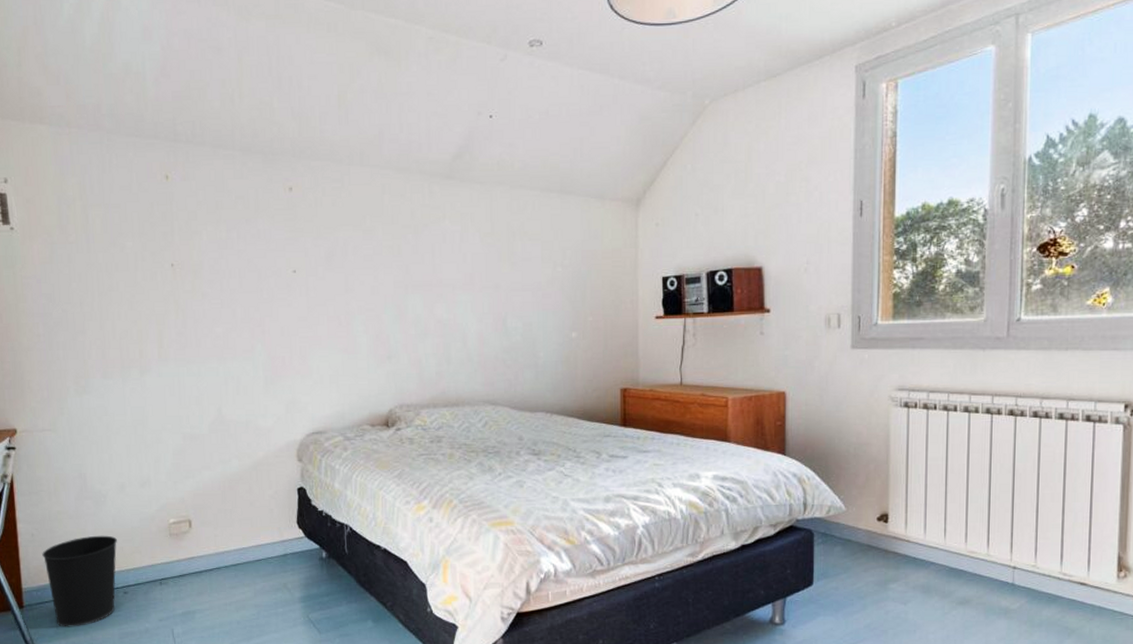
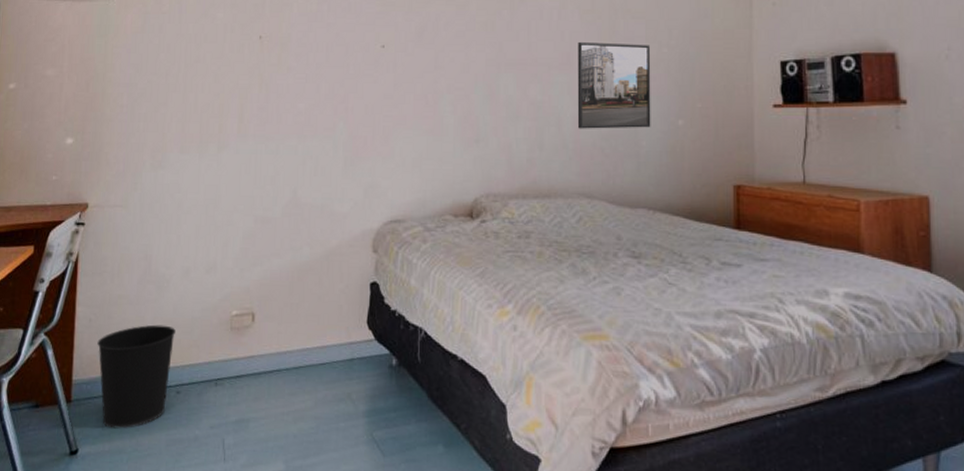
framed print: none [479,263,548,343] -> present [577,41,651,129]

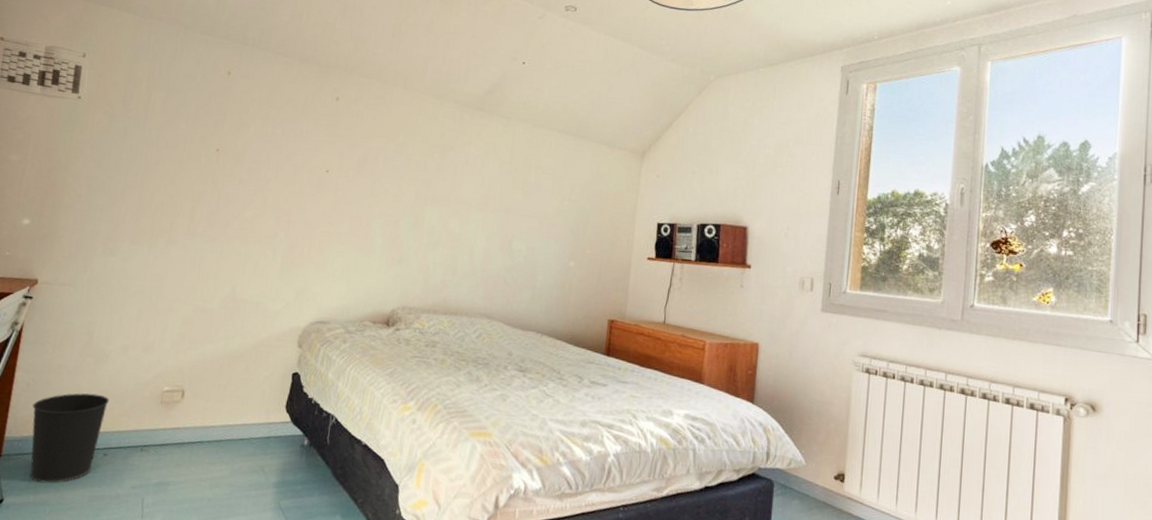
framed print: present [577,41,651,129] -> none [486,187,555,266]

